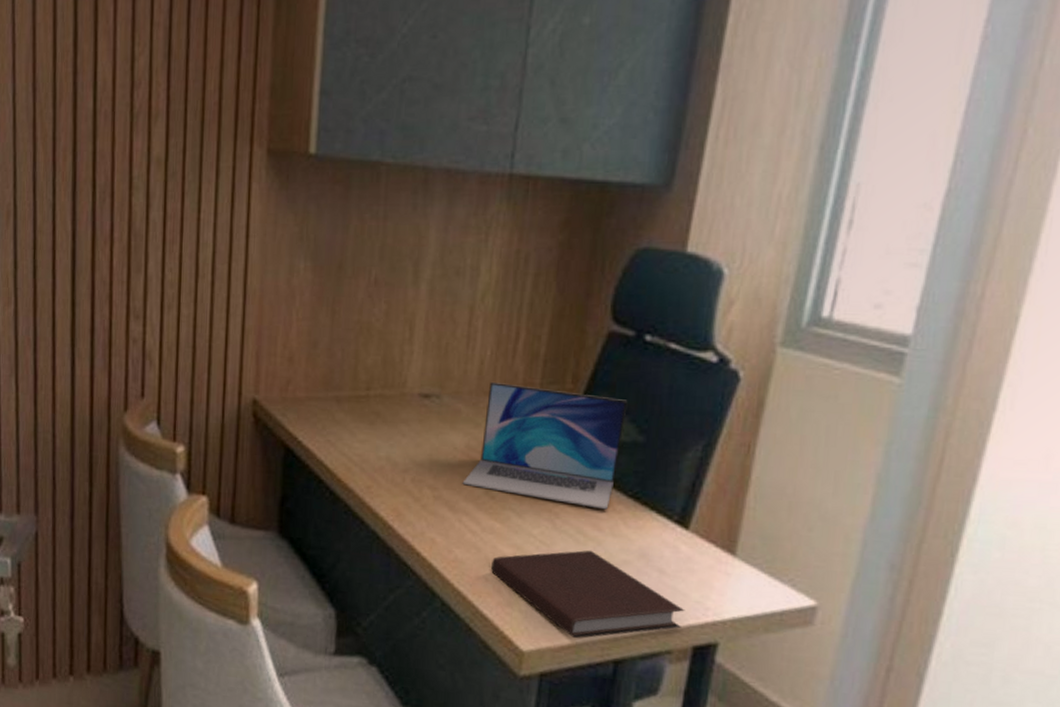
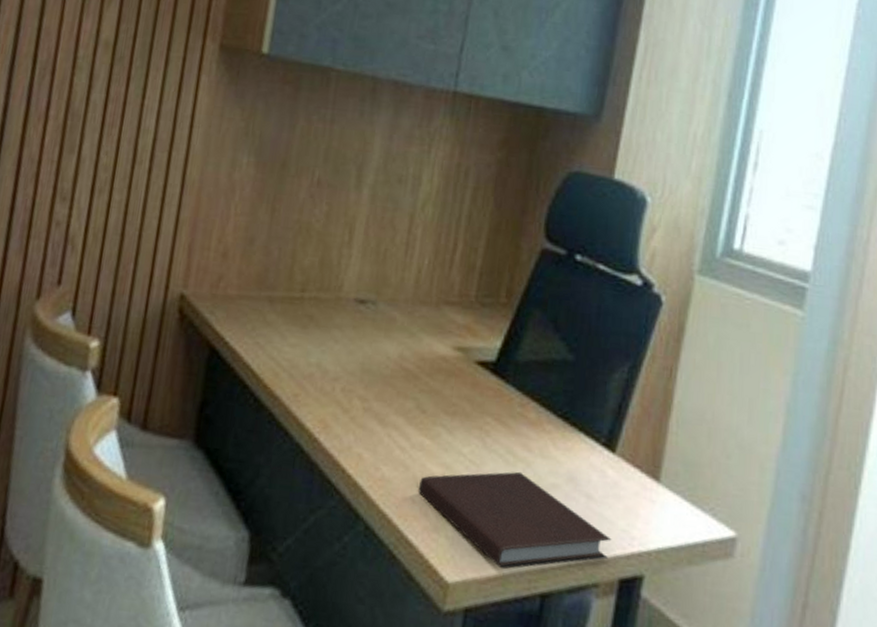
laptop: present [462,382,628,510] -> none [393,292,559,430]

